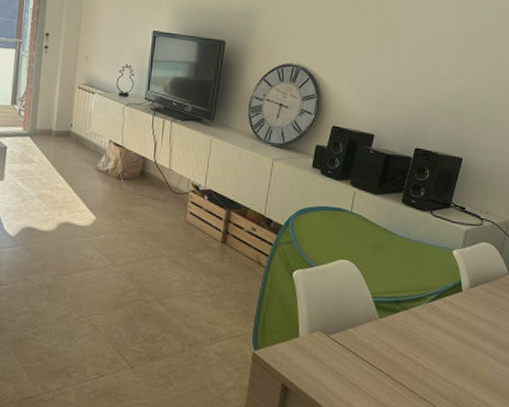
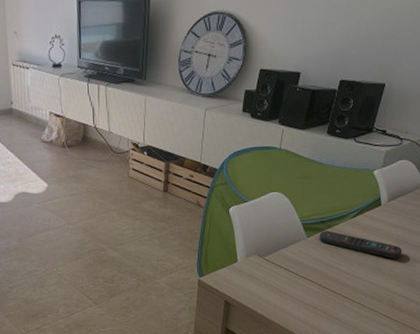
remote control: none [393,313,488,358] -> present [319,230,403,259]

